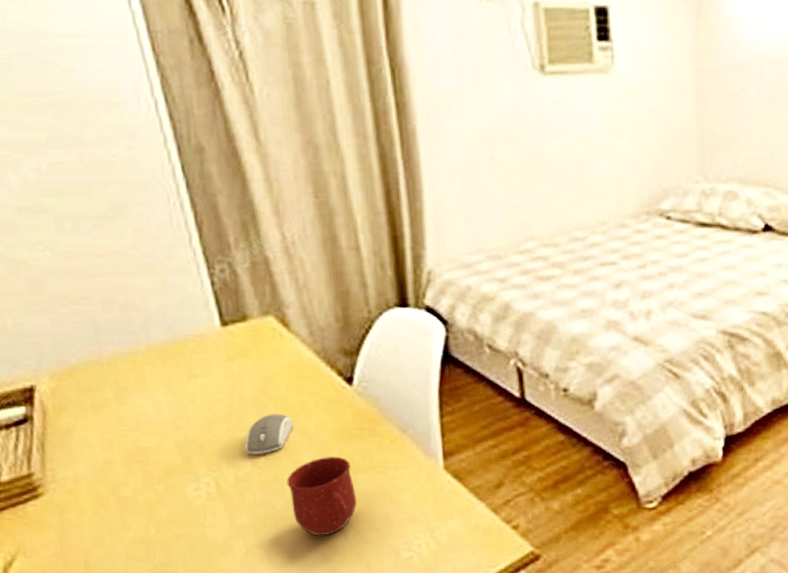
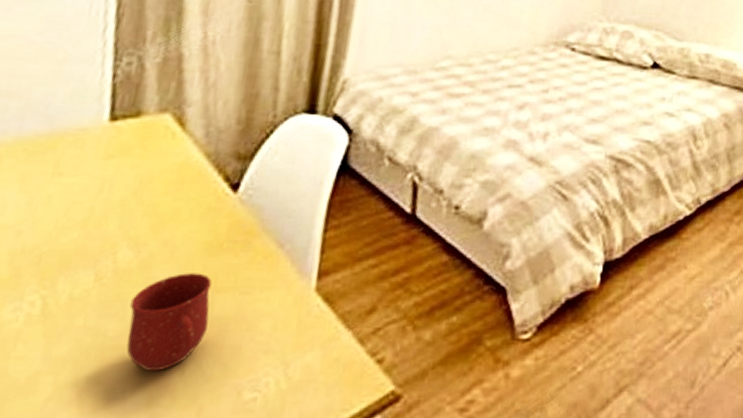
computer mouse: present [244,413,294,455] -> none [92,221,160,268]

